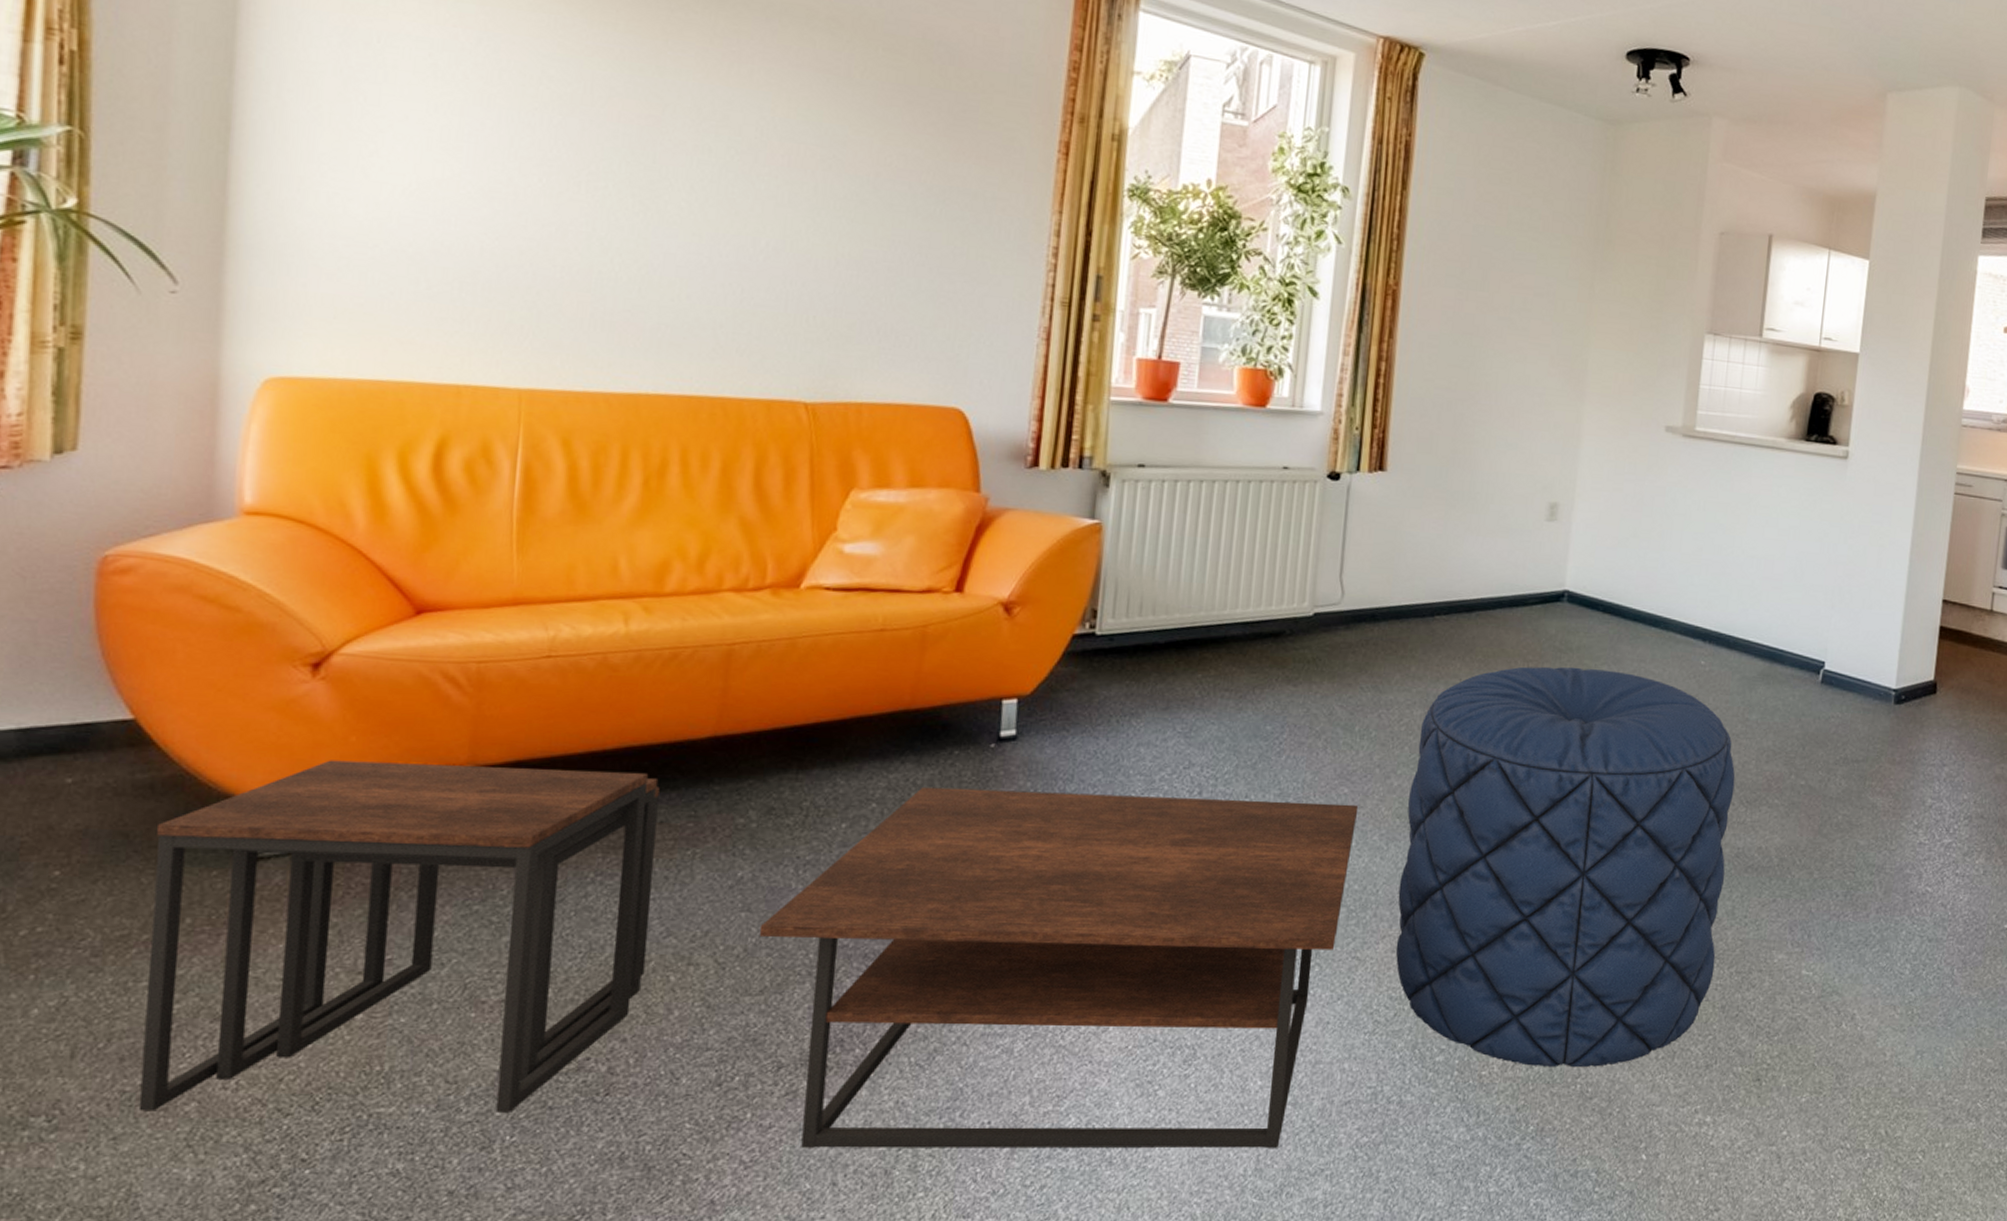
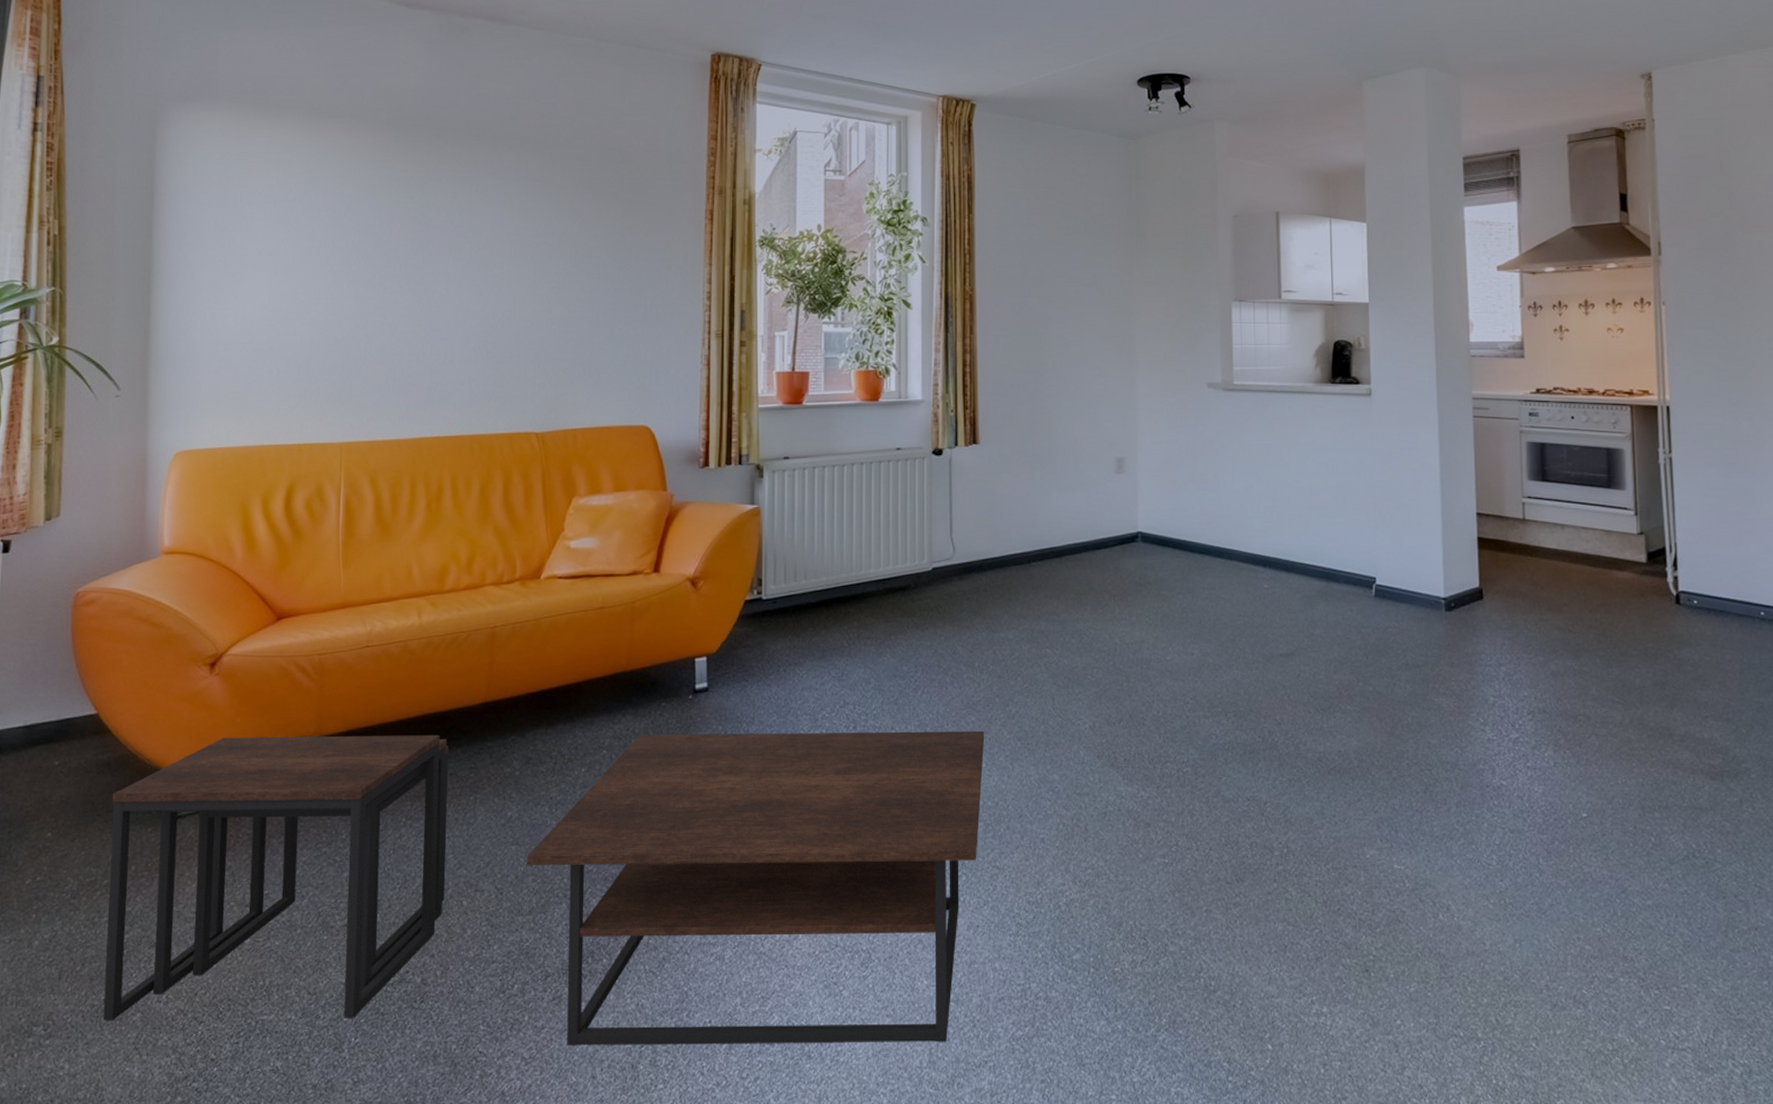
pouf: present [1395,666,1735,1068] -> none [1025,598,1312,963]

